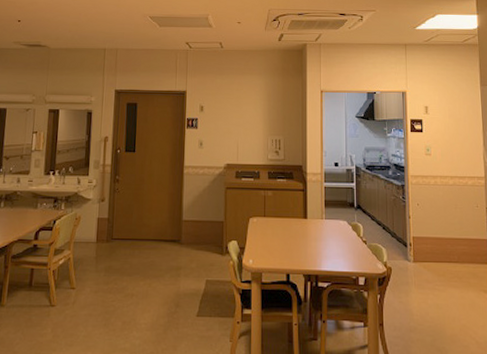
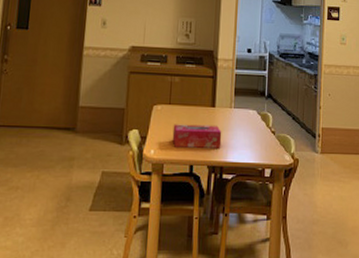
tissue box: none [268,235,315,258] -> present [172,124,222,148]

